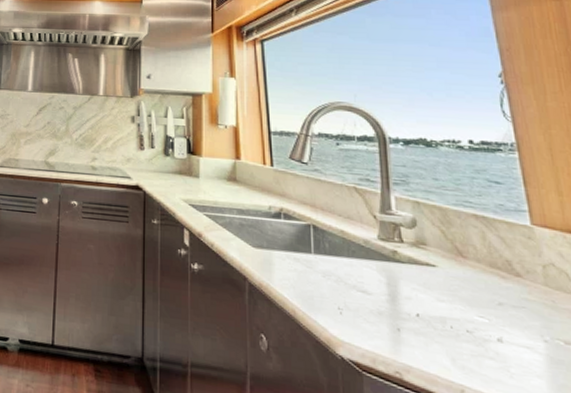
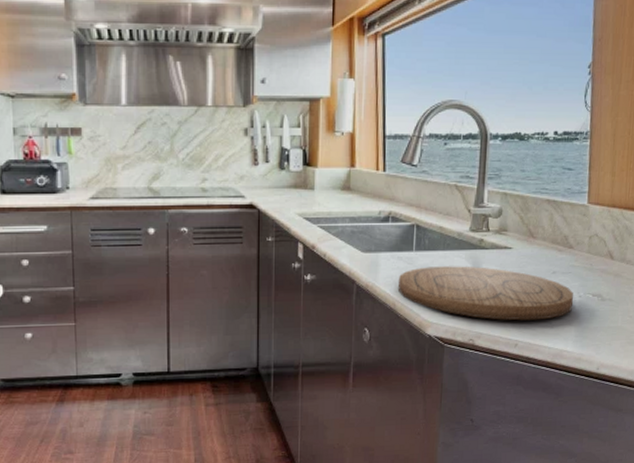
cutting board: none [296,273,538,365] -> present [398,266,574,321]

